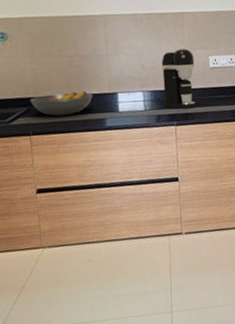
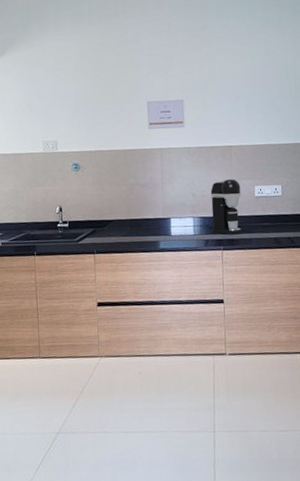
fruit bowl: present [29,91,93,116] -> none [95,215,149,237]

